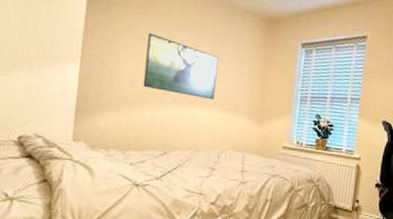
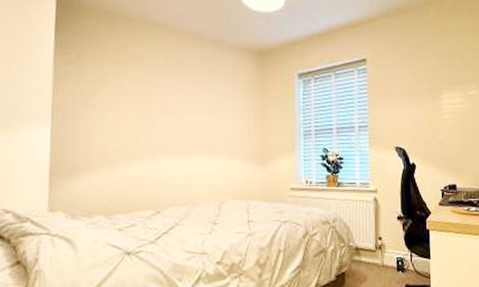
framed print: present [143,33,219,100] -> none [126,81,209,146]

